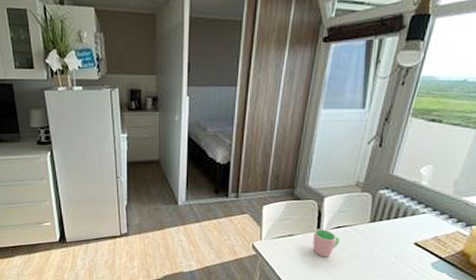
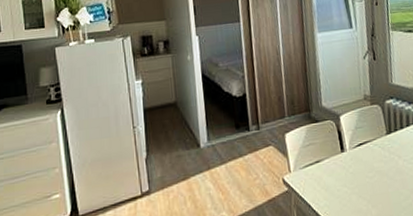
cup: present [313,229,340,258] -> none [338,149,366,181]

